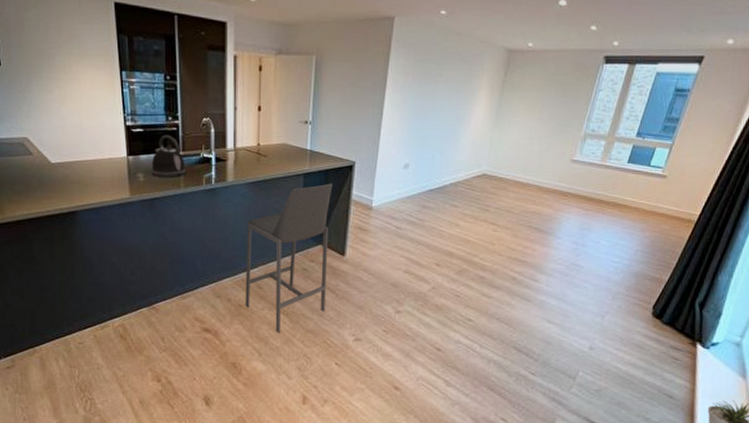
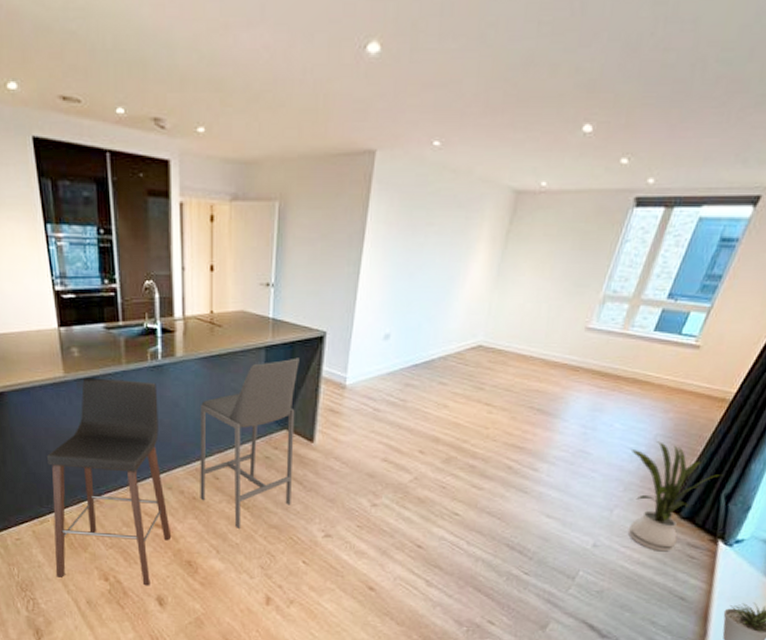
bar stool: none [111,199,219,387] -> present [47,377,172,586]
kettle: present [151,134,187,177] -> none [86,301,128,352]
house plant: none [616,256,695,354] -> present [627,441,723,552]

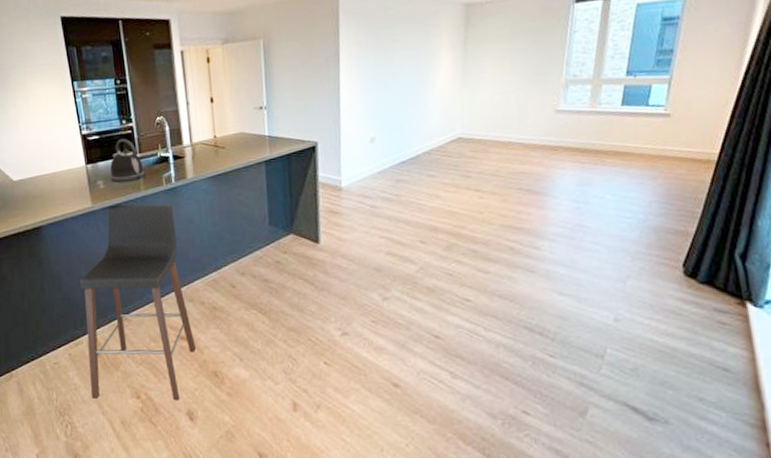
kettle: none [86,301,128,352] -> present [110,138,145,183]
bar stool: present [200,358,300,529] -> none [213,167,306,334]
house plant: present [627,441,723,552] -> none [628,208,730,321]

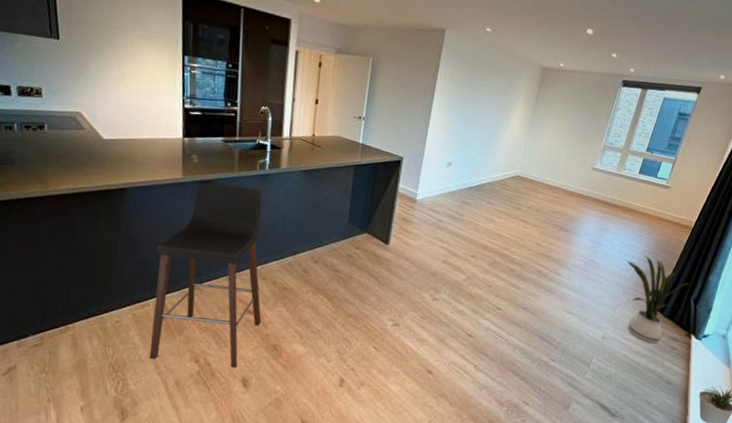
kettle: present [110,138,145,183] -> none [206,119,242,161]
house plant: none [628,208,730,321] -> present [626,256,691,344]

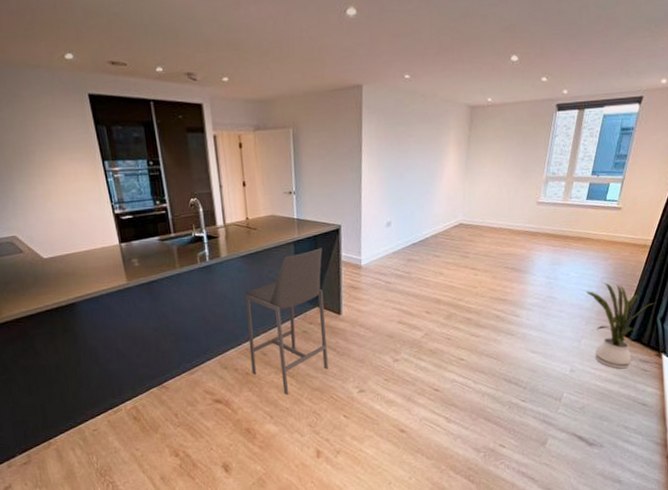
bar stool: present [149,180,262,368] -> none [117,280,231,460]
bar stool: none [290,175,381,317] -> present [245,248,328,395]

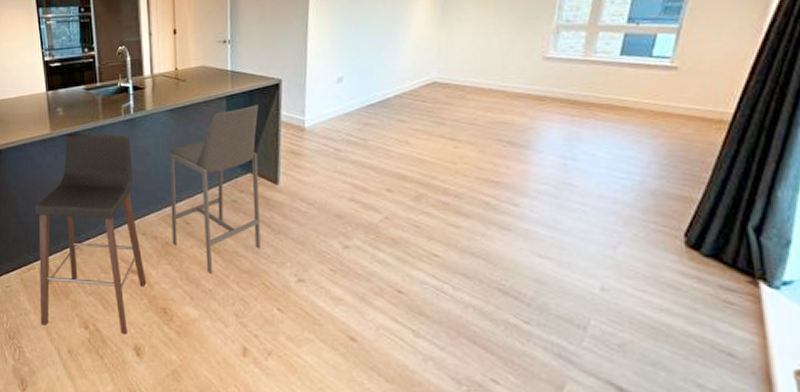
bar stool: none [117,280,231,460] -> present [35,133,147,335]
house plant: present [585,283,655,369] -> none [622,169,743,297]

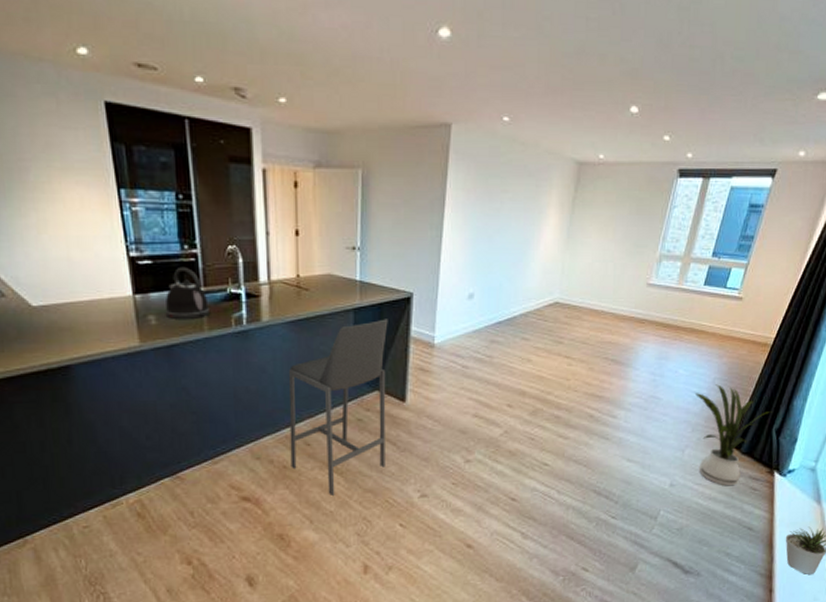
bar stool: present [35,133,147,335] -> none [120,346,261,566]
kettle: none [70,66,105,110] -> present [165,266,211,319]
house plant: none [622,169,743,297] -> present [694,384,772,486]

